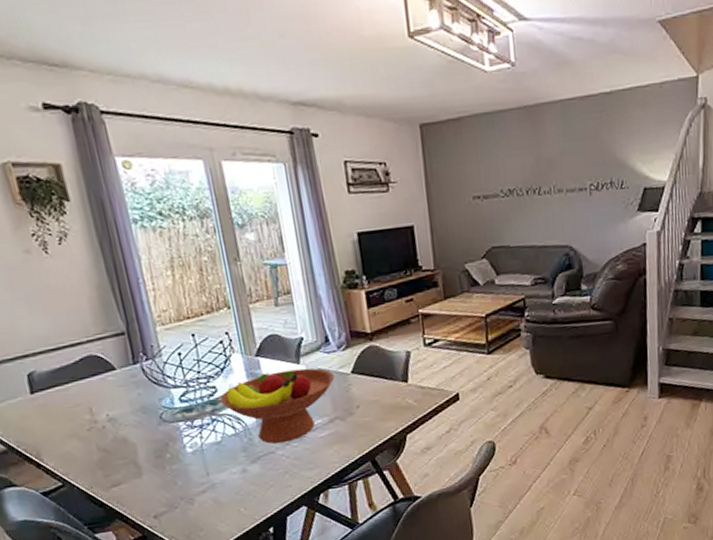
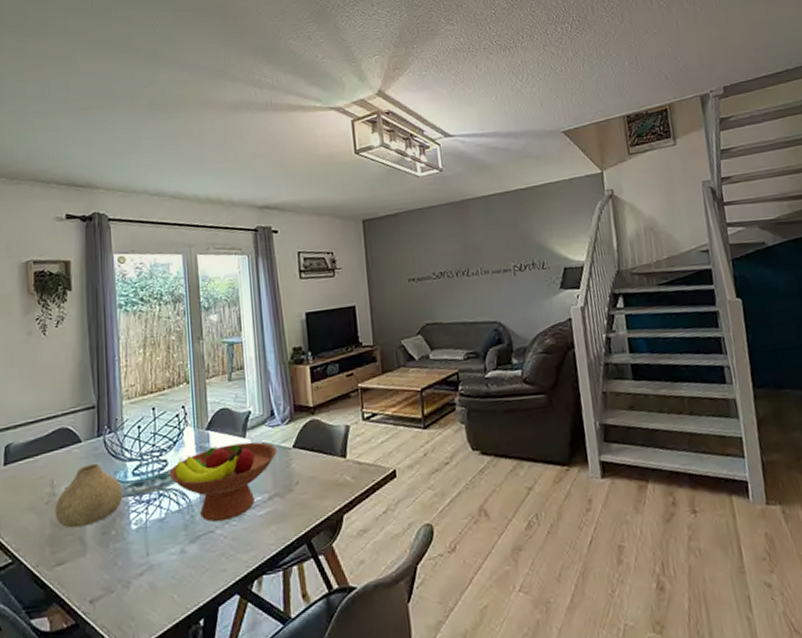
vase: none [98,390,173,453] -> present [54,463,123,528]

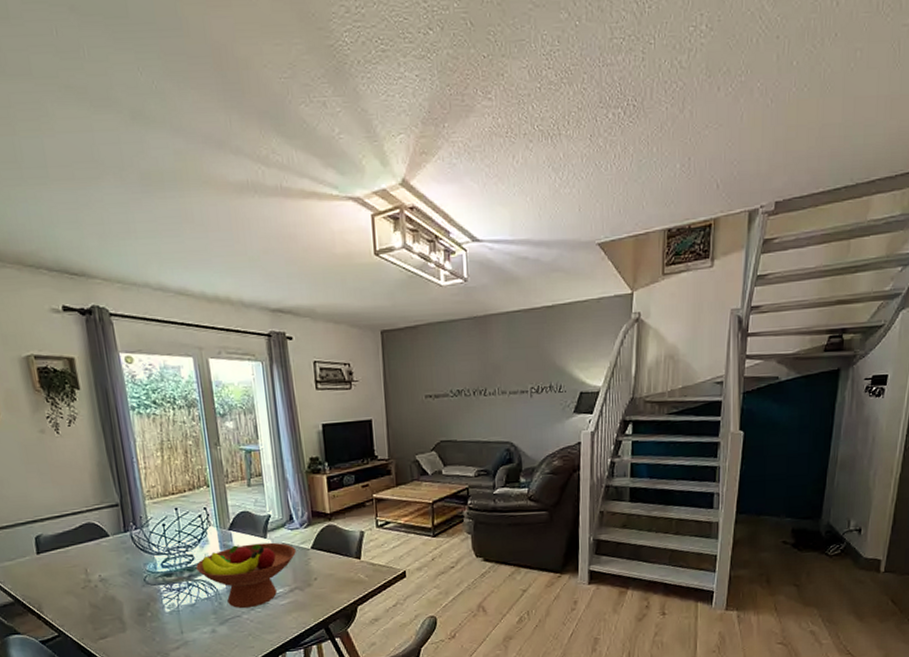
vase: present [54,463,123,528] -> none [91,555,155,610]

